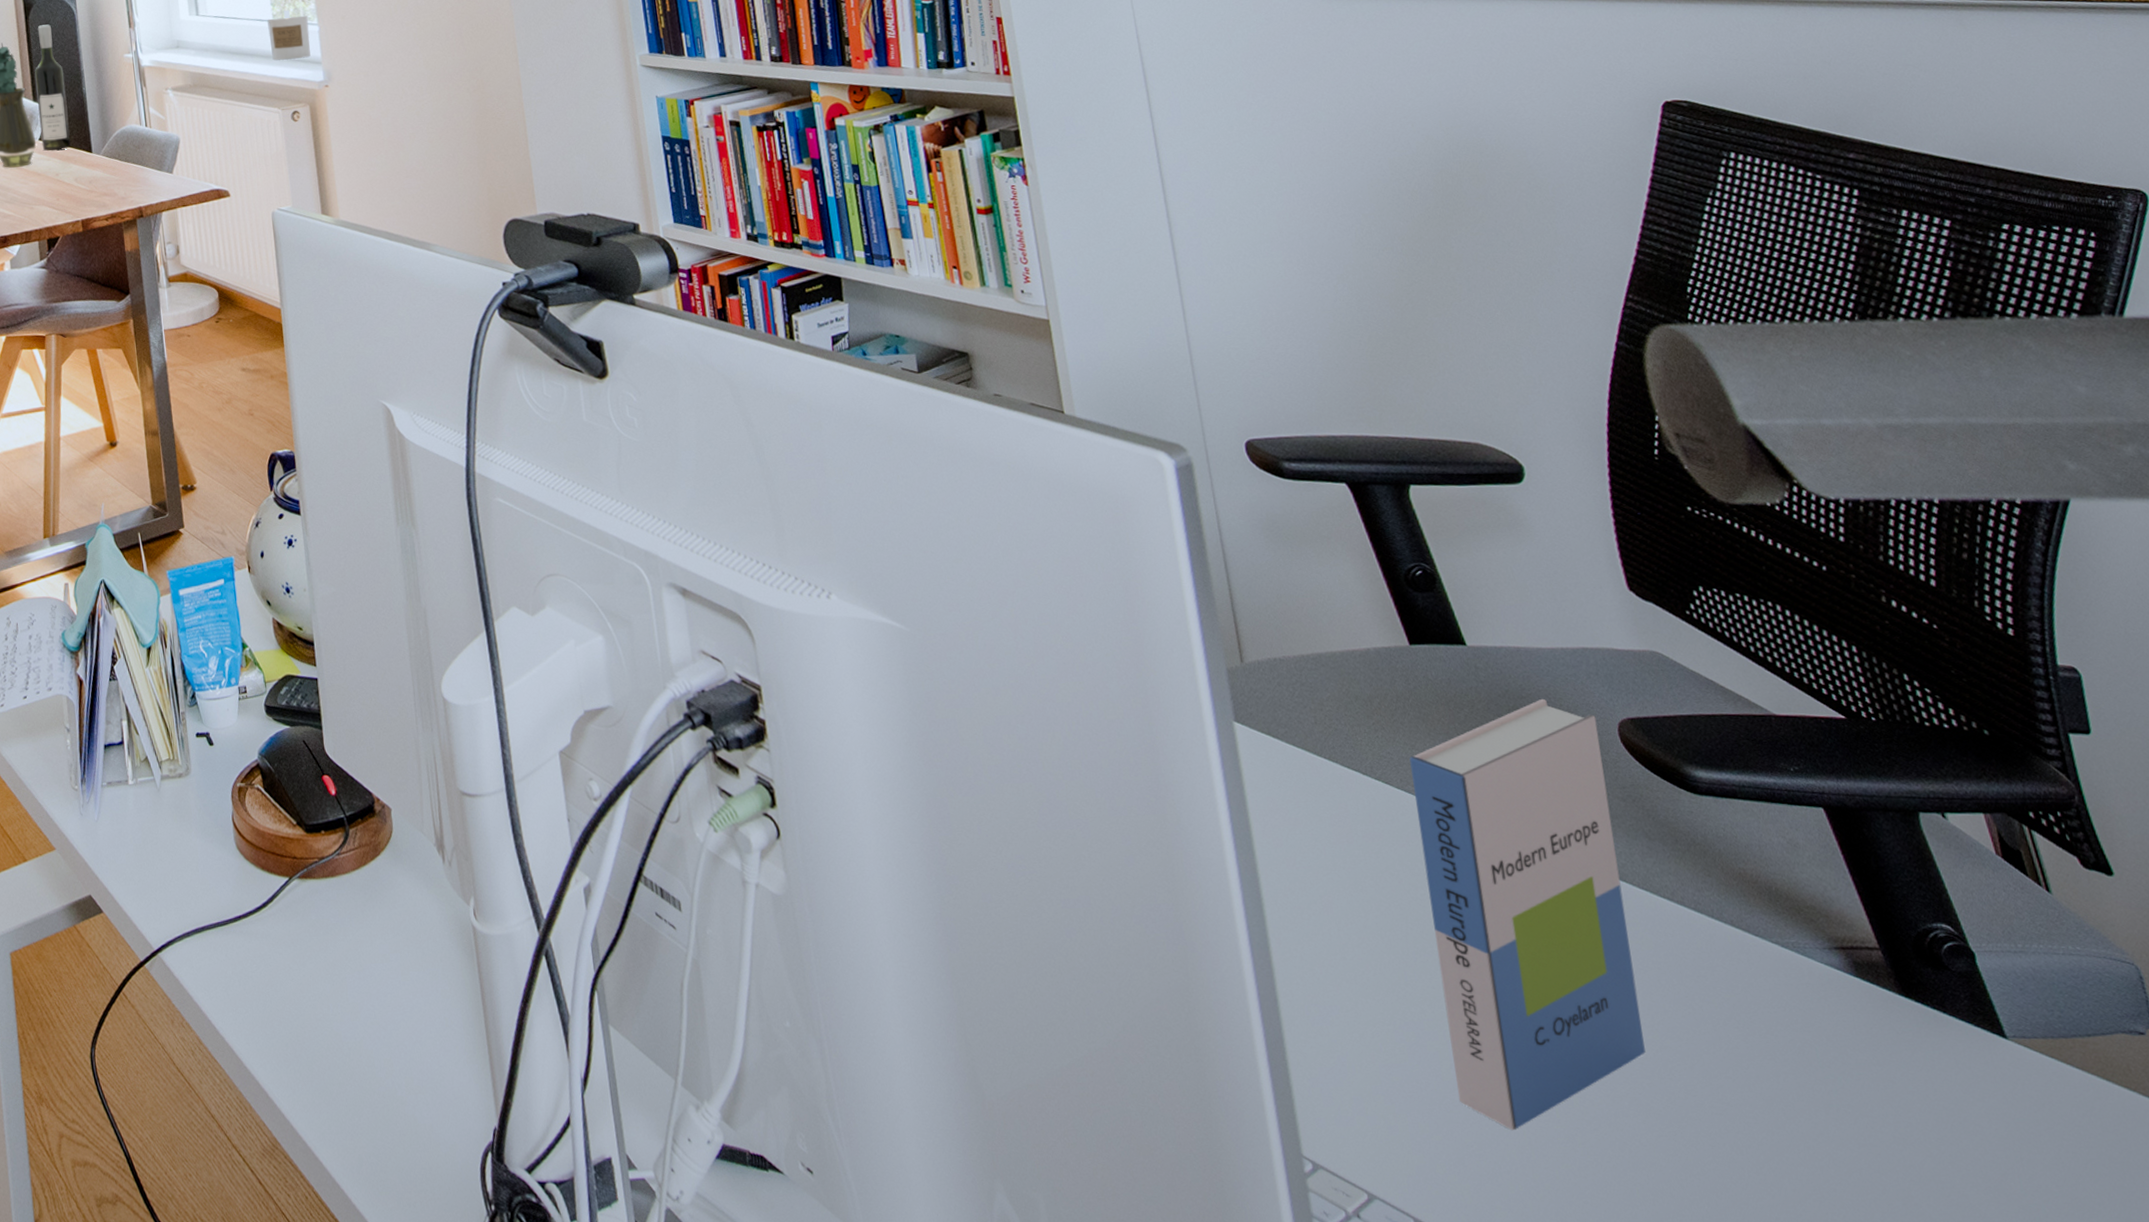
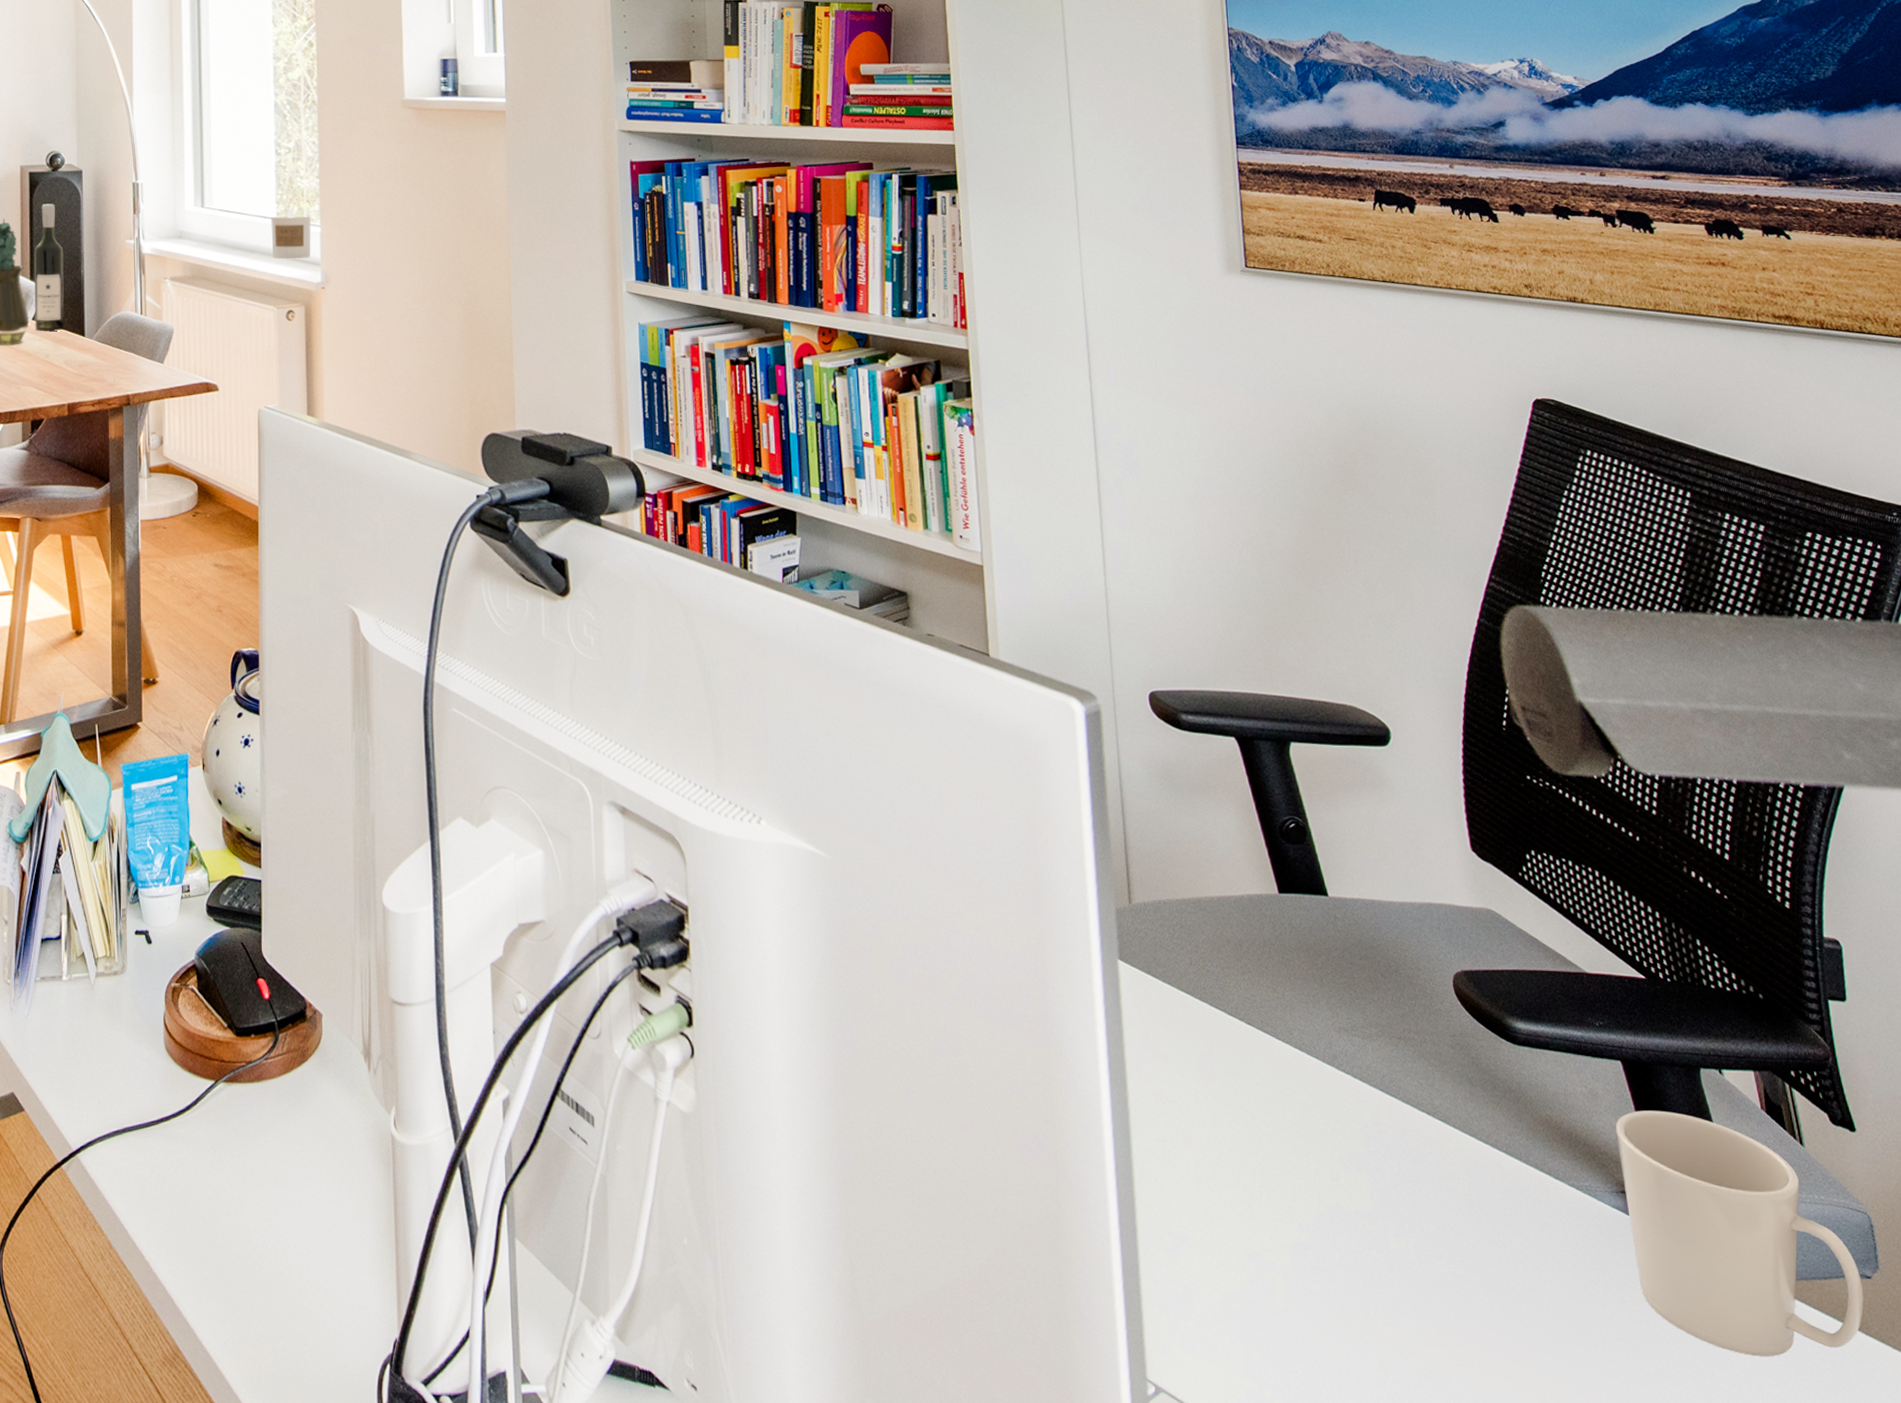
book: present [1409,698,1645,1131] -> none [1271,949,1454,1358]
mug: none [1821,859,2139,1121] -> present [1615,1110,1864,1356]

